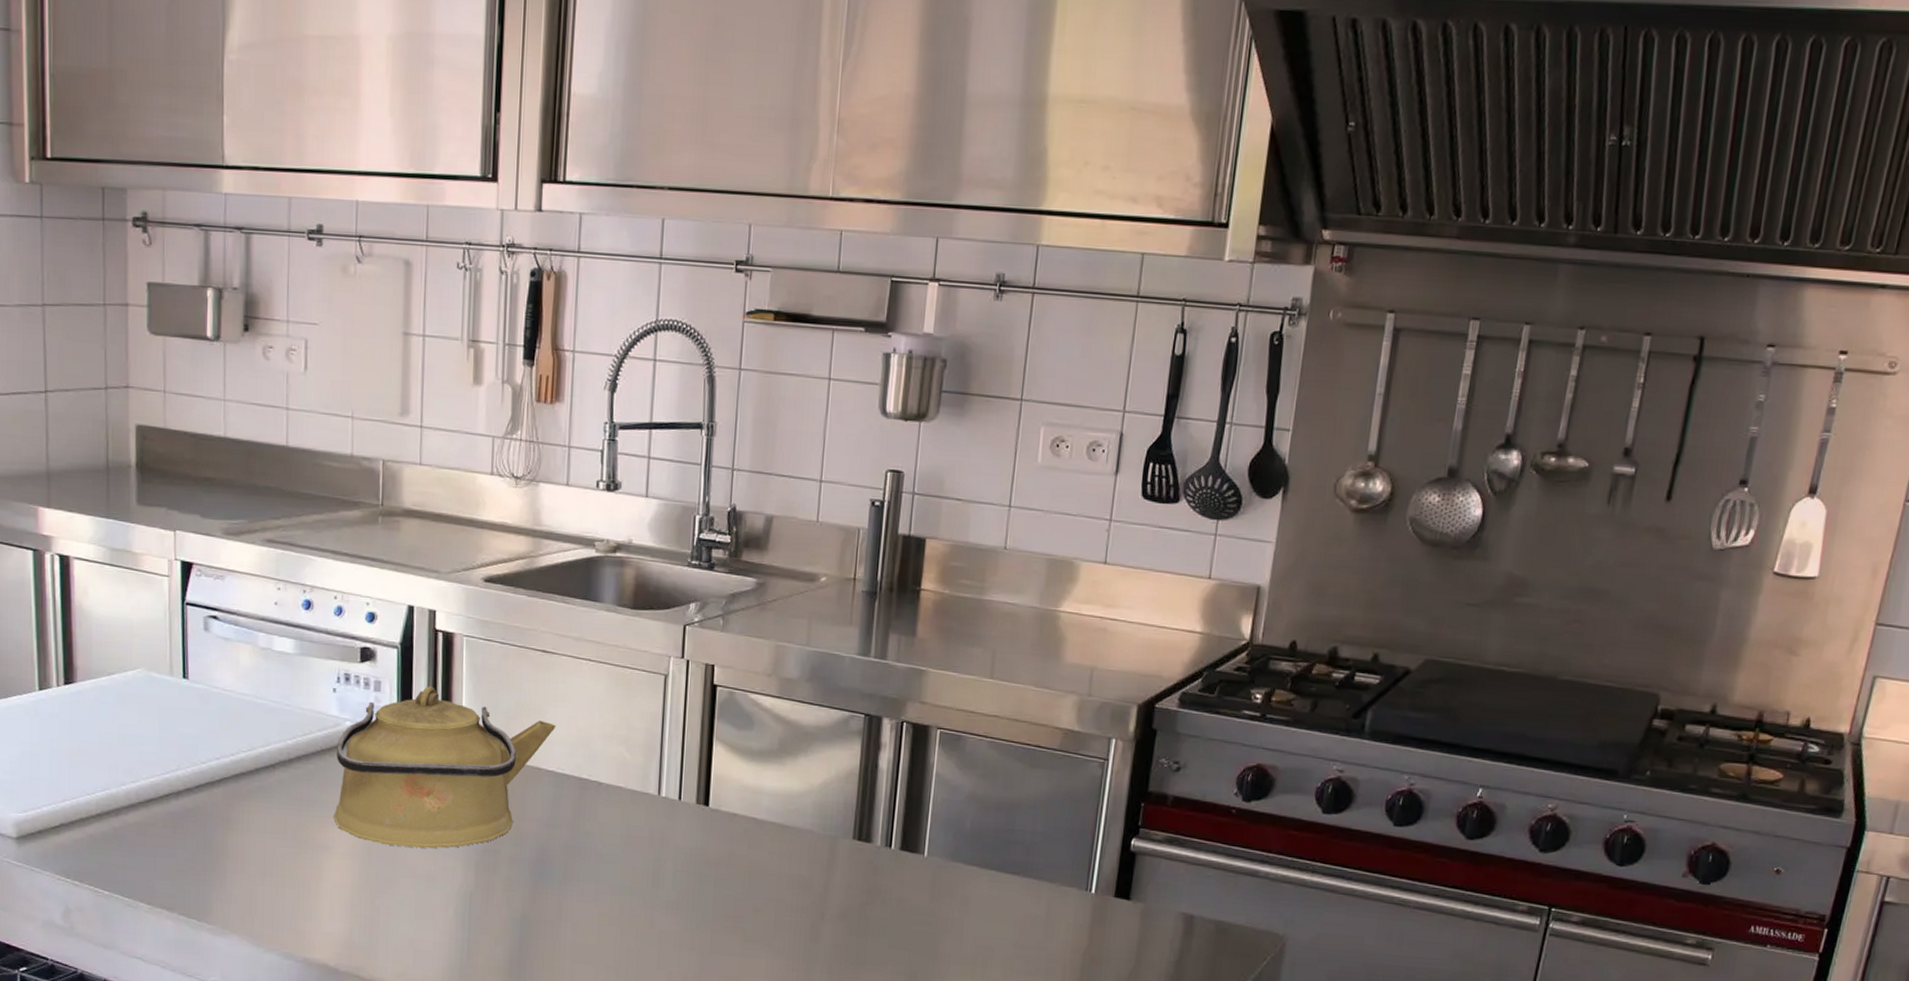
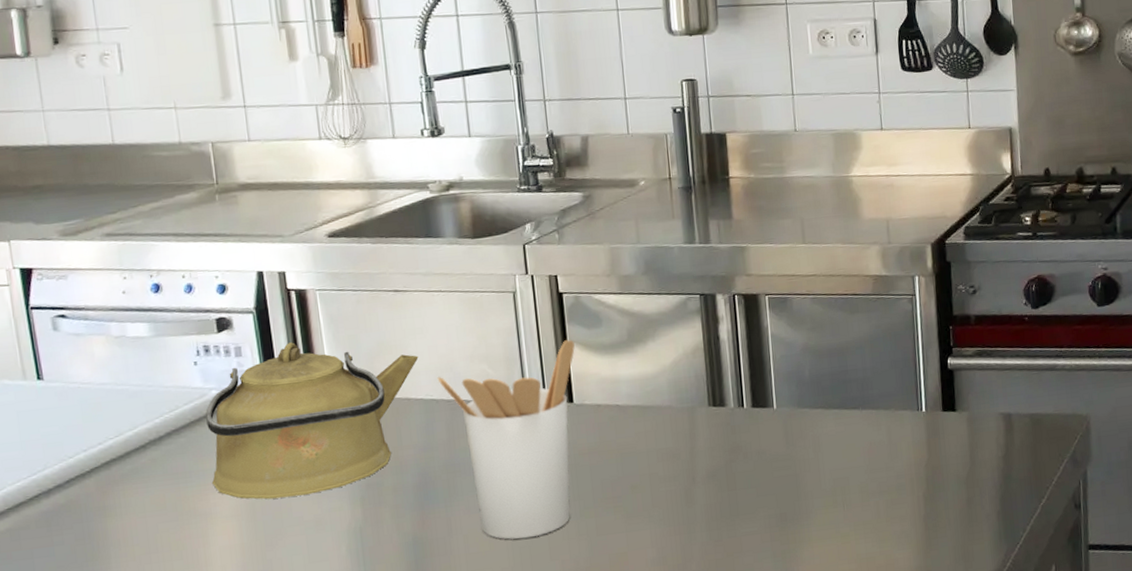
utensil holder: none [572,736,721,941] -> present [437,339,575,540]

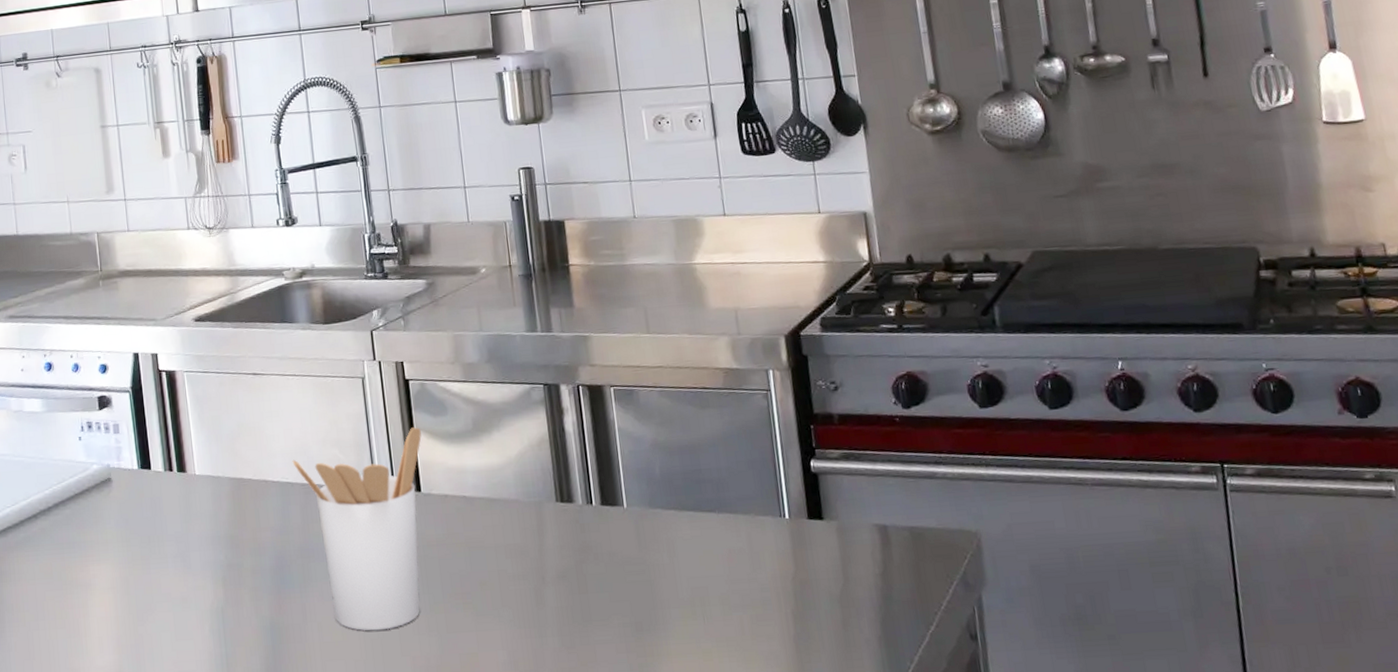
kettle: present [206,342,419,500] -> none [88,421,275,574]

